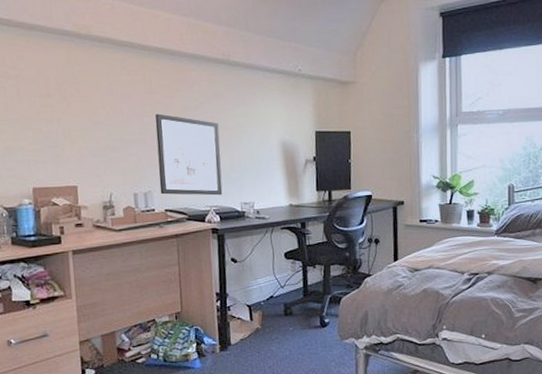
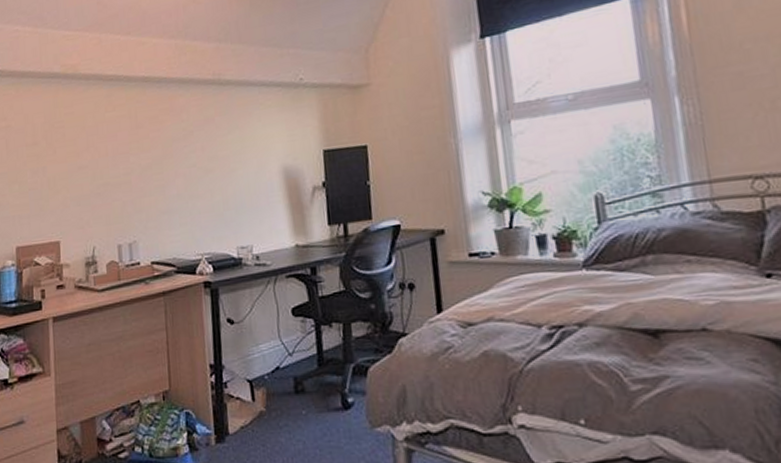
wall art: present [155,113,223,196] -> none [141,150,216,244]

